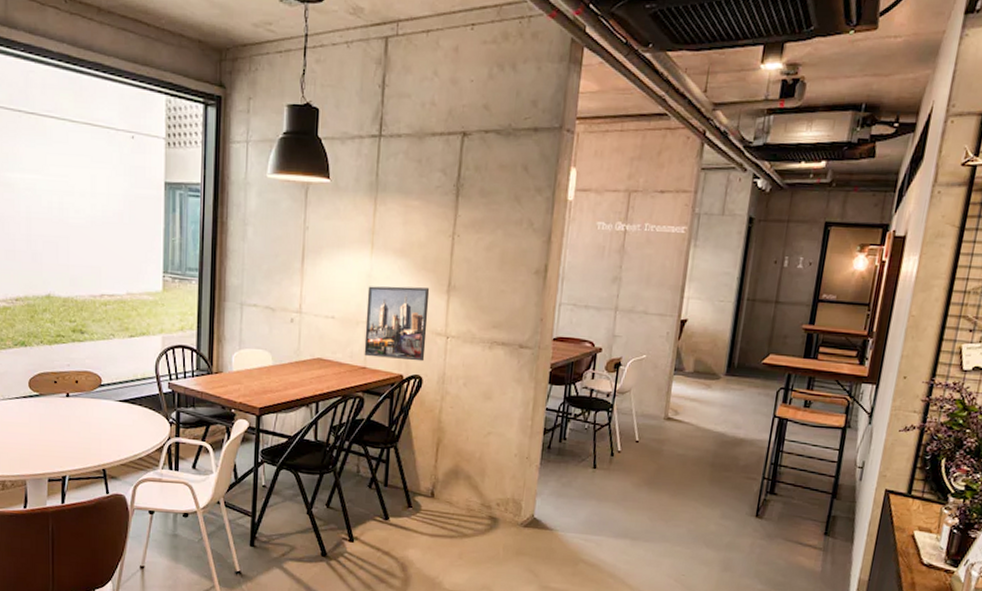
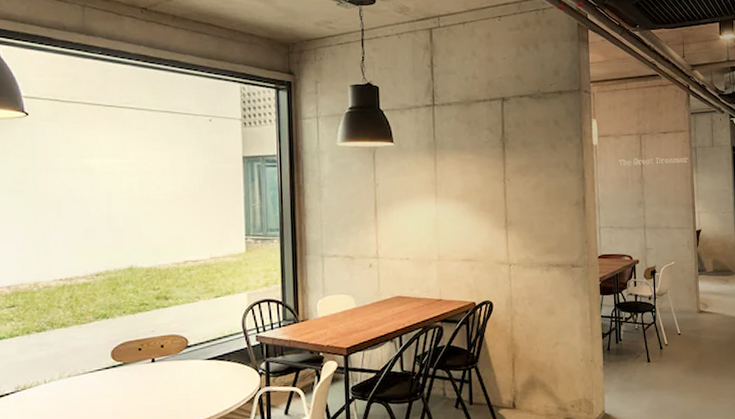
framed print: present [364,286,430,362] -> none [436,225,493,290]

